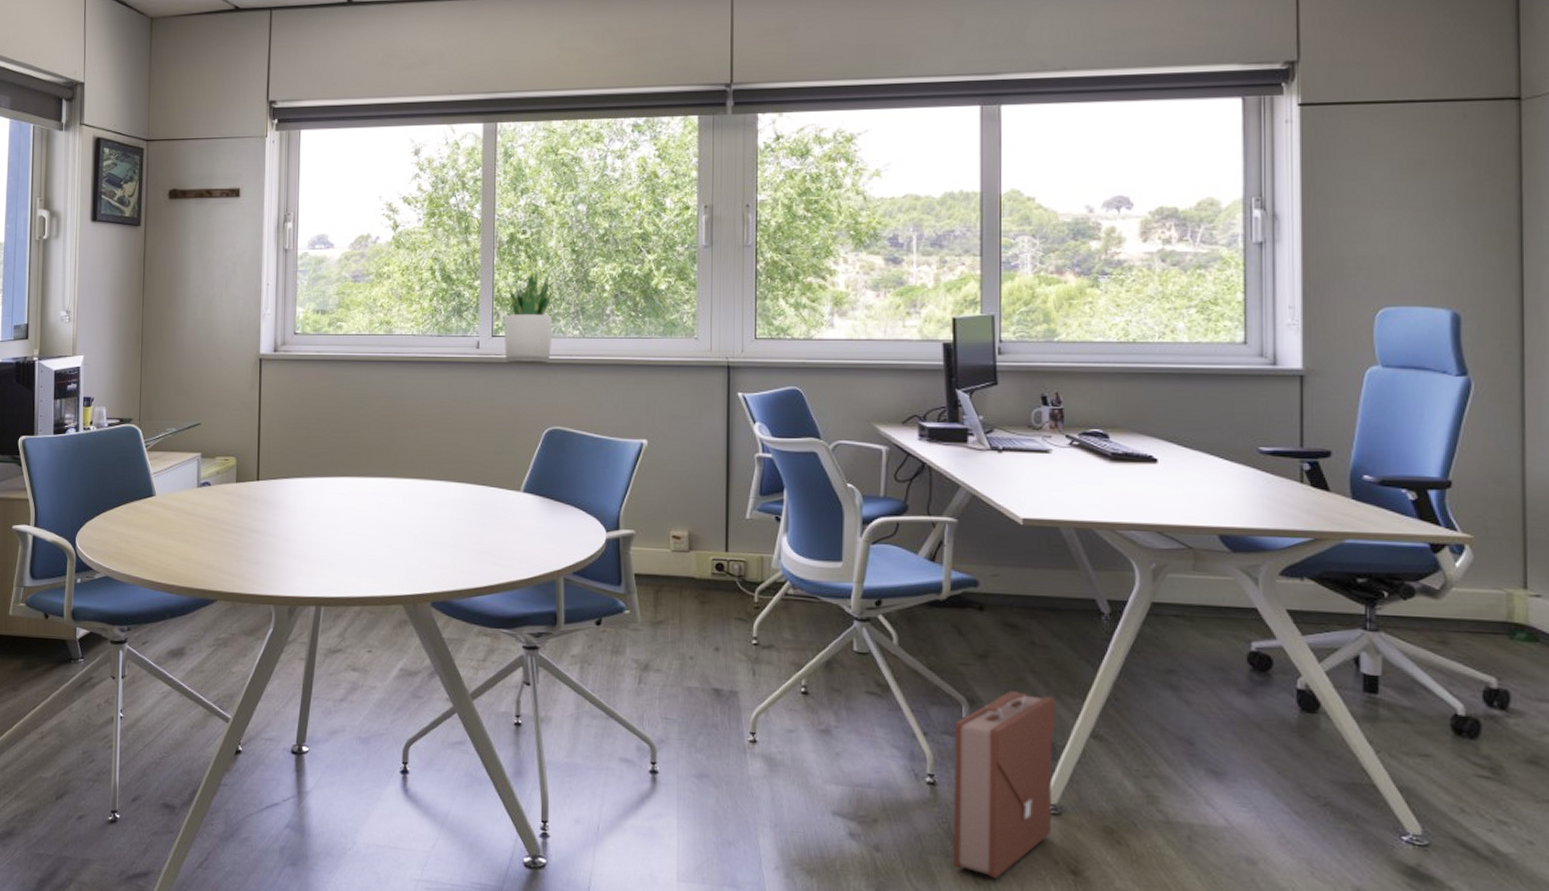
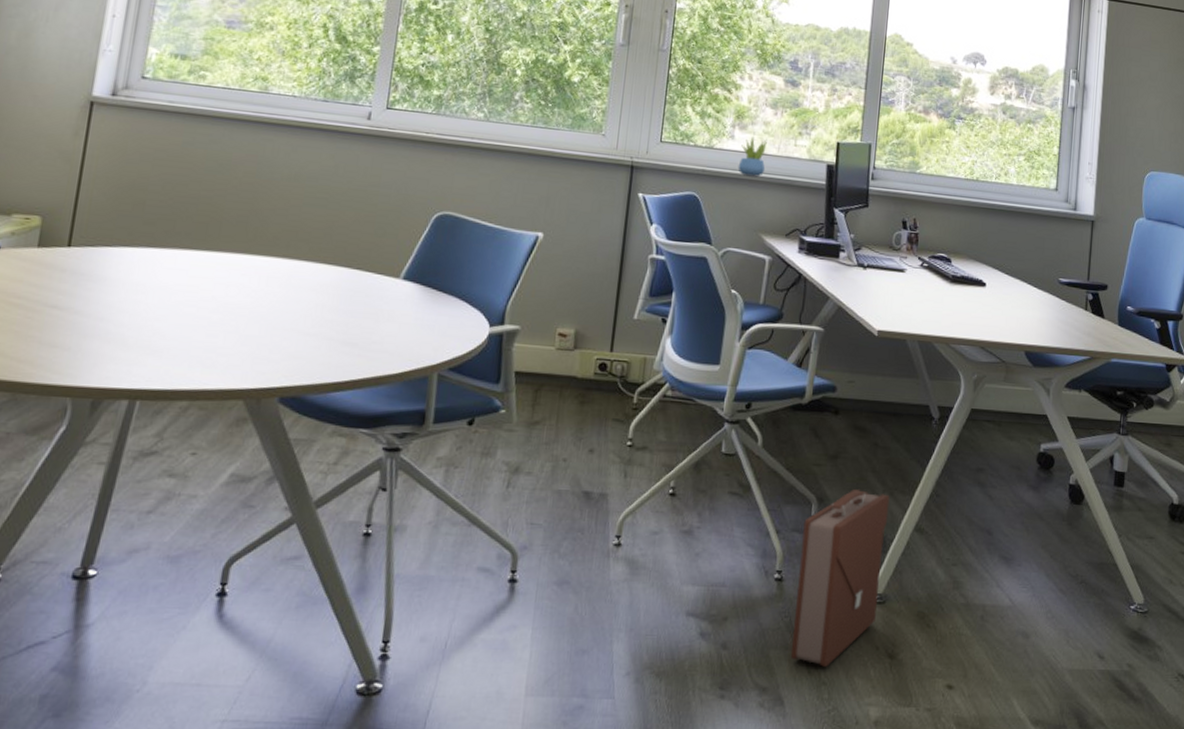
planter: present [504,269,554,364] -> none [399,43,461,144]
succulent plant: none [841,321,872,365] -> present [738,135,767,178]

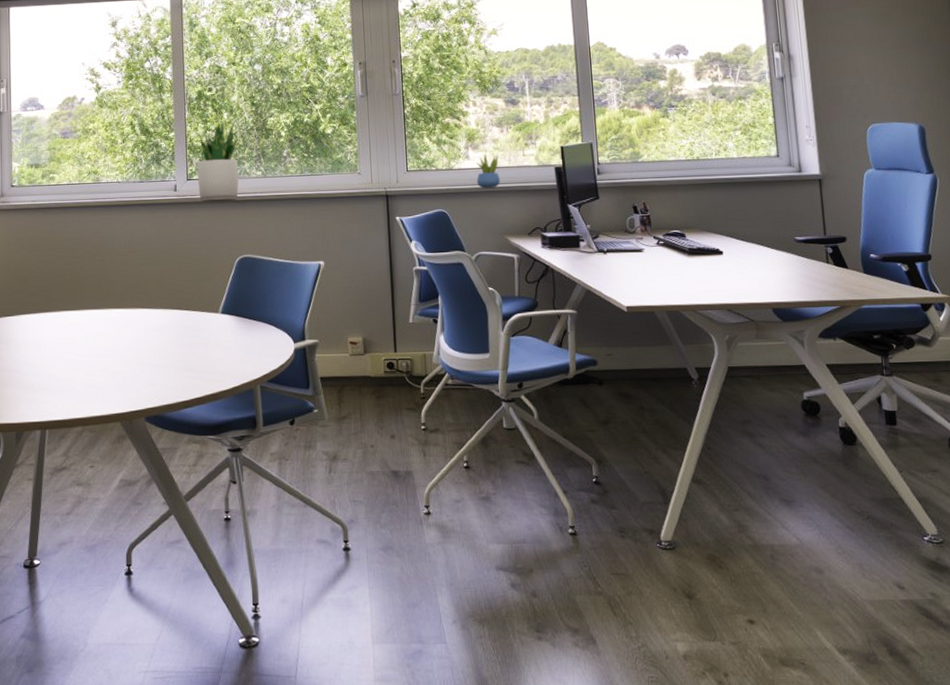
planter: none [399,43,461,144] -> present [198,121,239,202]
briefcase: present [790,489,890,667] -> none [587,449,669,609]

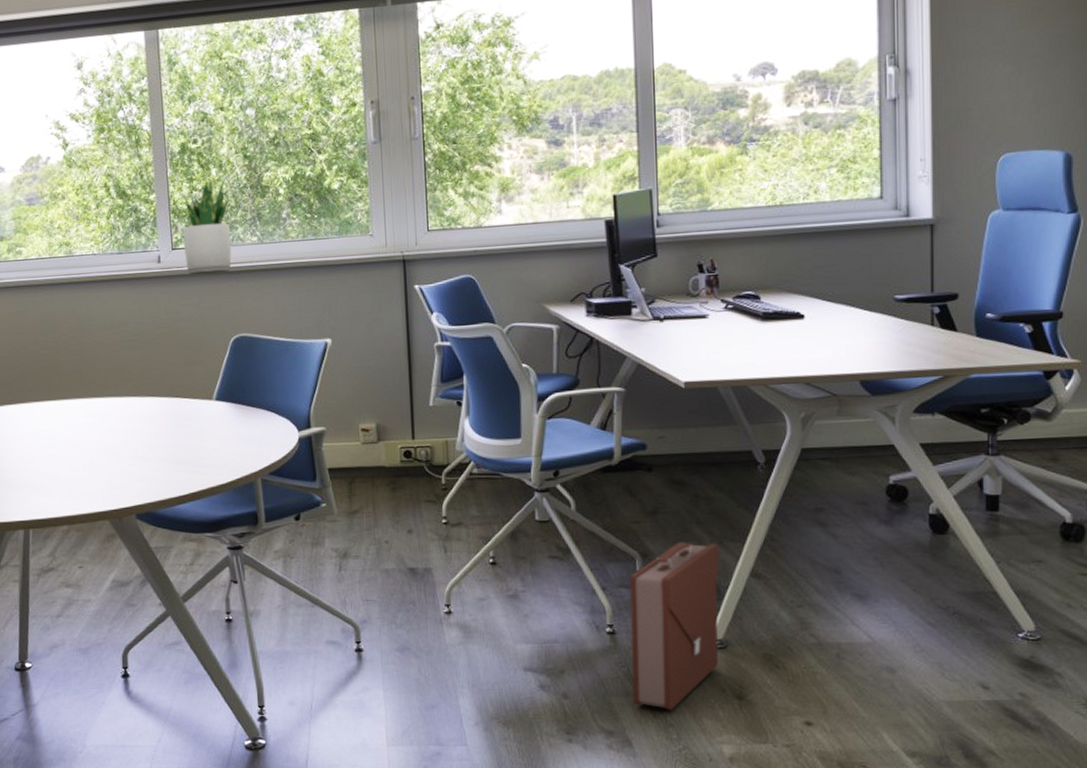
succulent plant: present [476,153,501,189] -> none [510,206,540,249]
briefcase: none [587,449,669,609] -> present [630,542,720,710]

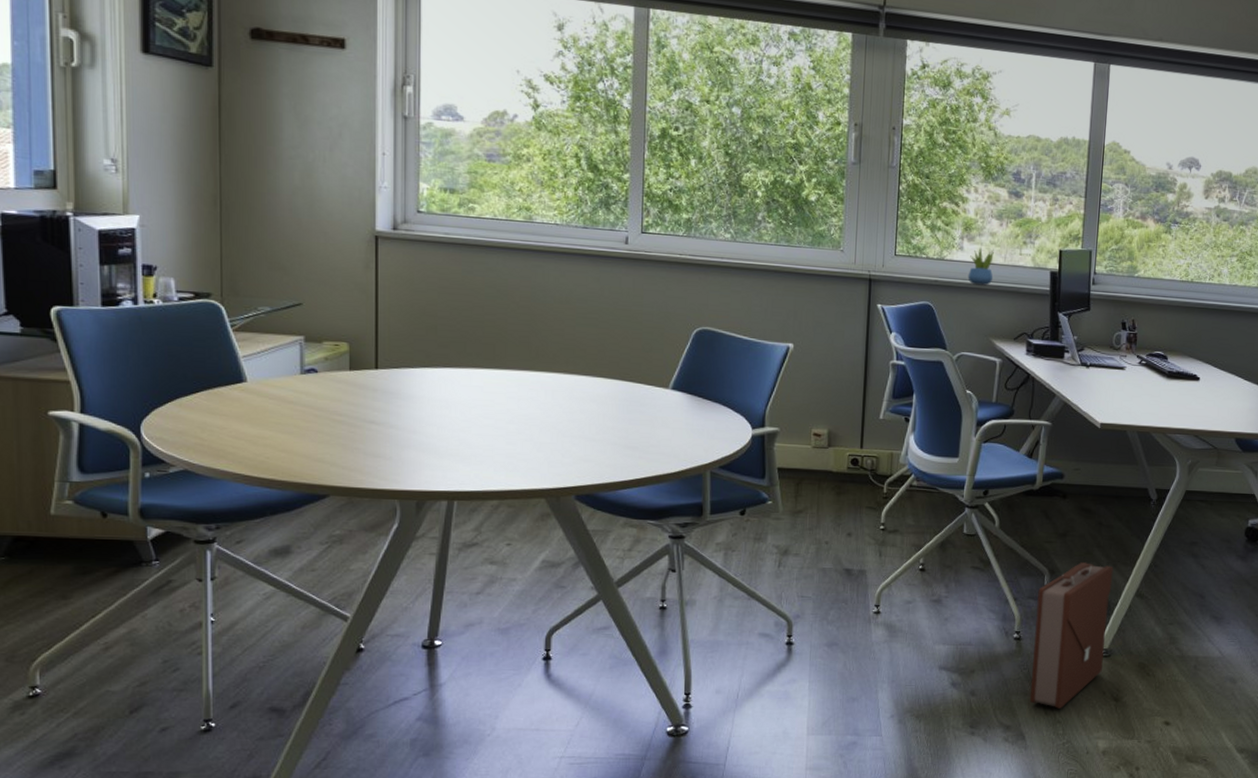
planter: present [182,178,232,275] -> none [654,168,706,264]
succulent plant: none [510,206,540,249] -> present [967,246,994,286]

